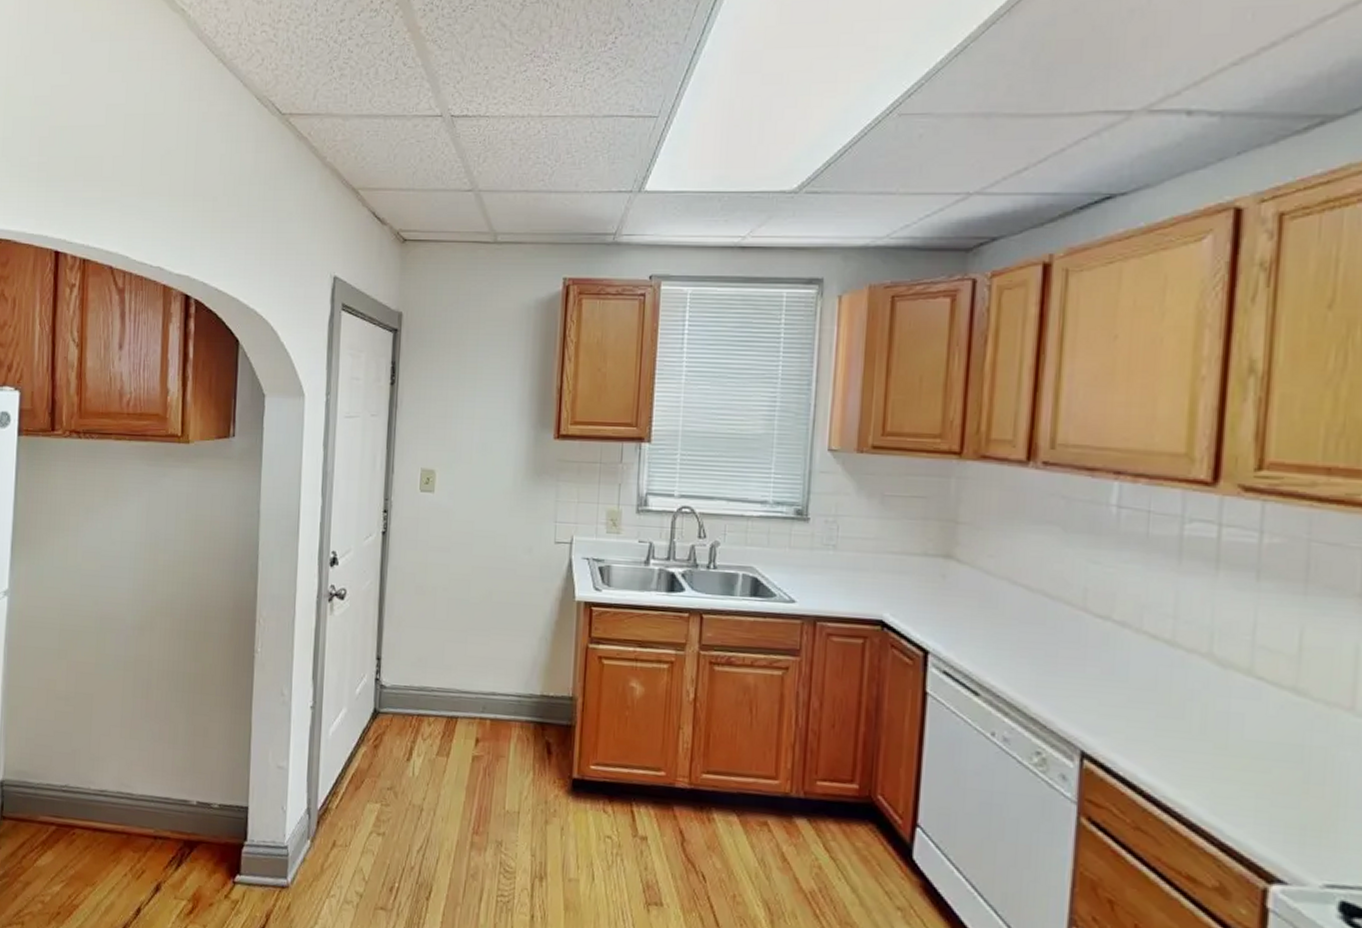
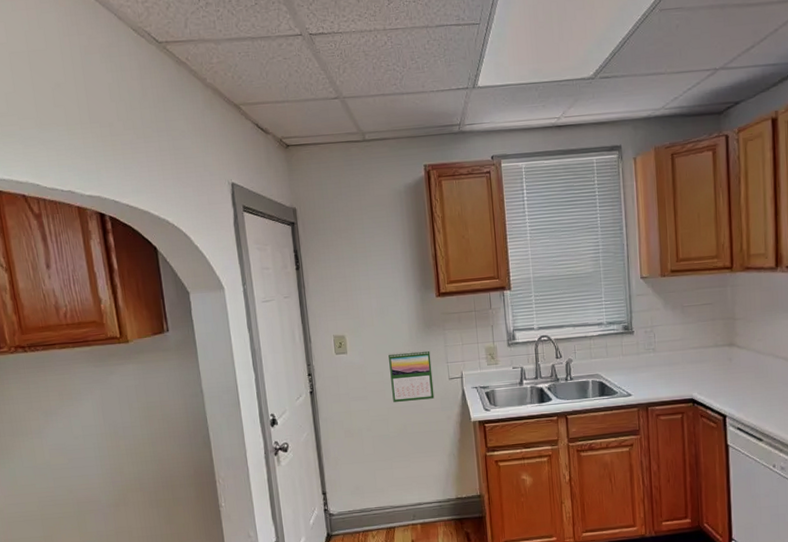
calendar: none [480,499,536,564] -> present [388,349,435,402]

